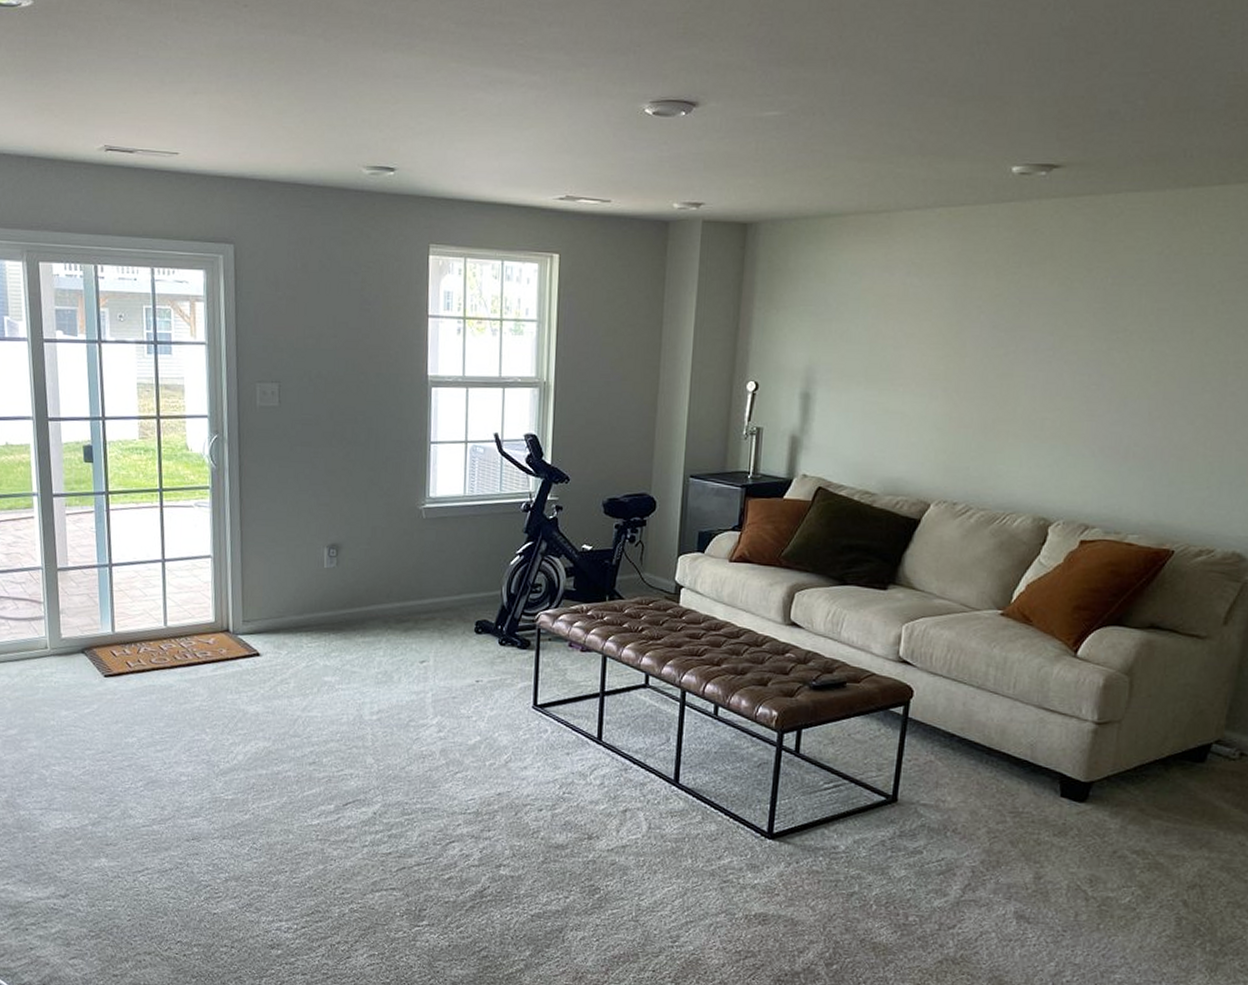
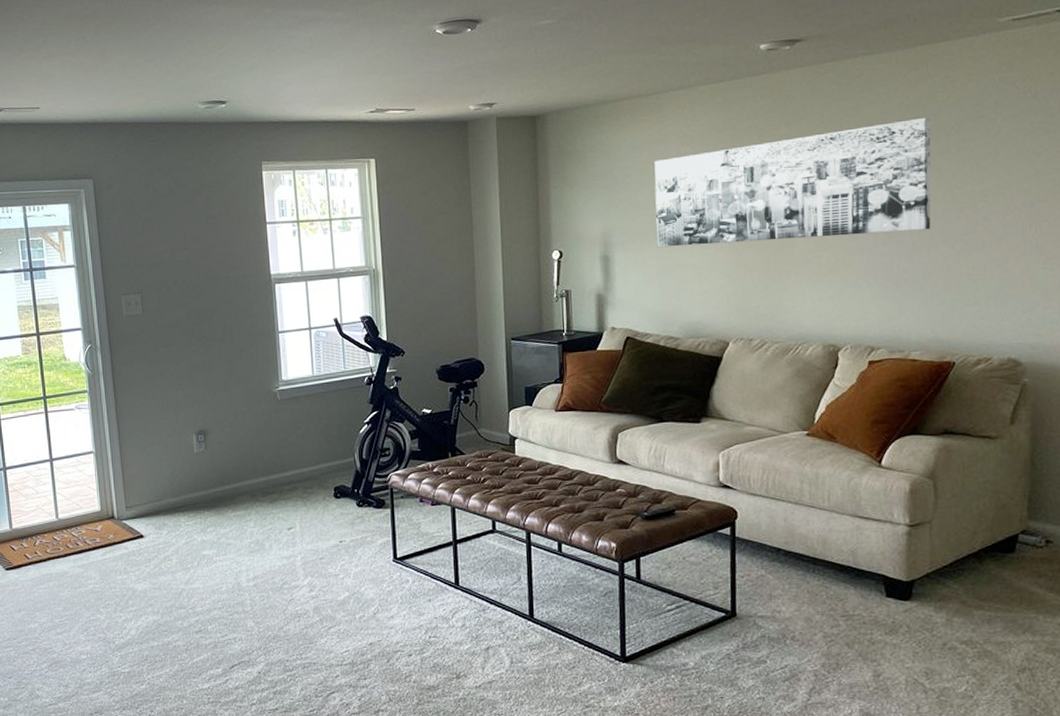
wall art: none [865,271,1190,401] -> present [654,117,931,248]

